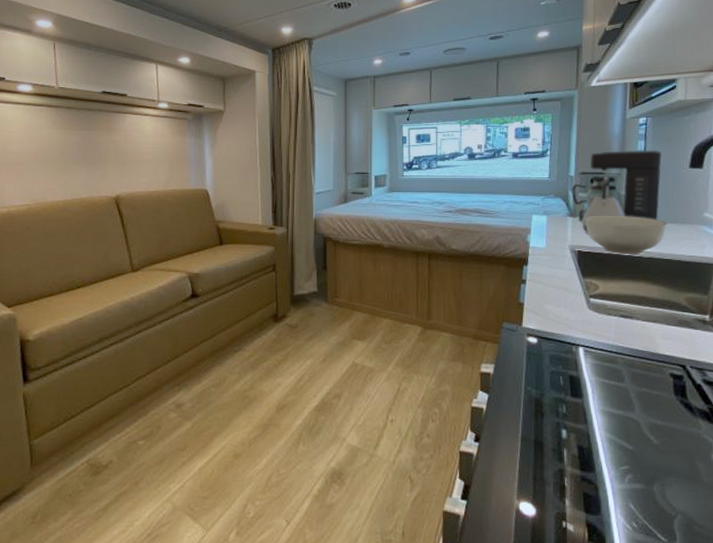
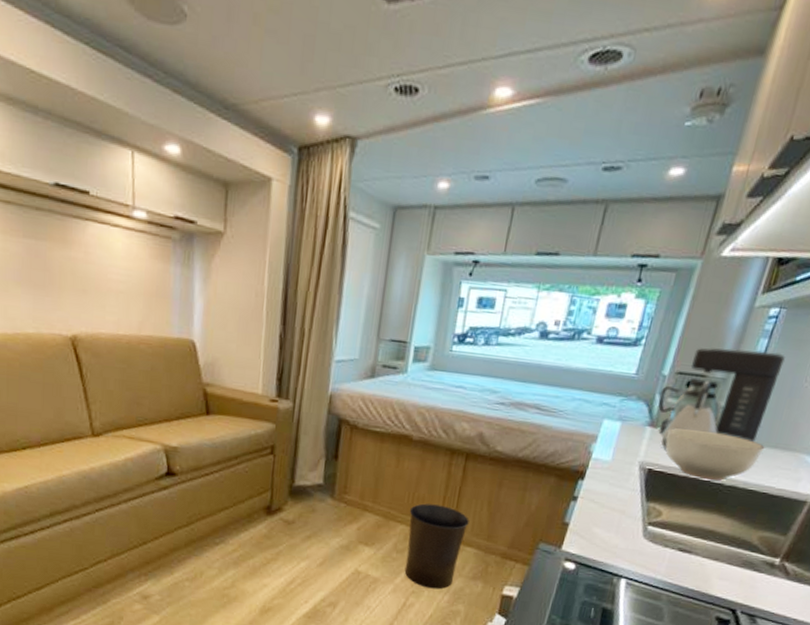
waste bin: none [390,299,441,373] -> present [404,503,469,589]

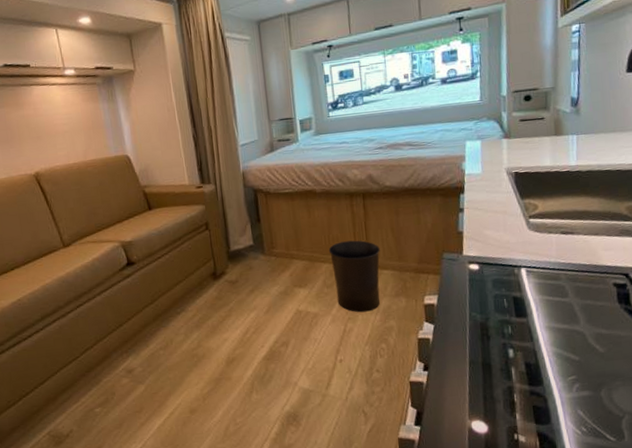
coffee maker: present [658,347,785,442] -> none [504,57,597,141]
kettle: present [661,380,718,449] -> none [516,92,562,153]
bowl: present [665,427,765,481] -> none [520,130,605,170]

